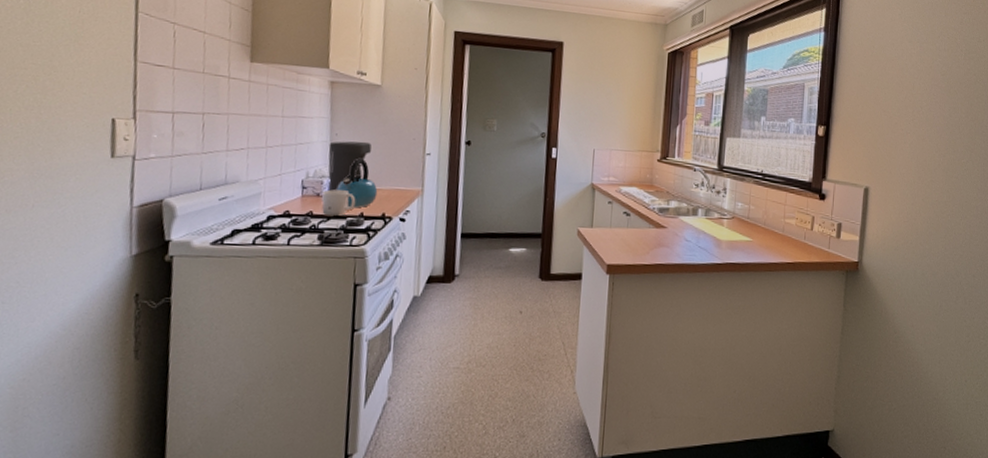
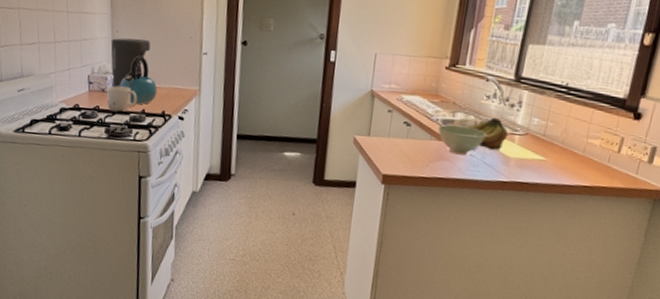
bowl: none [655,212,699,241] -> present [438,124,487,156]
fruit: none [680,203,718,234] -> present [466,117,509,150]

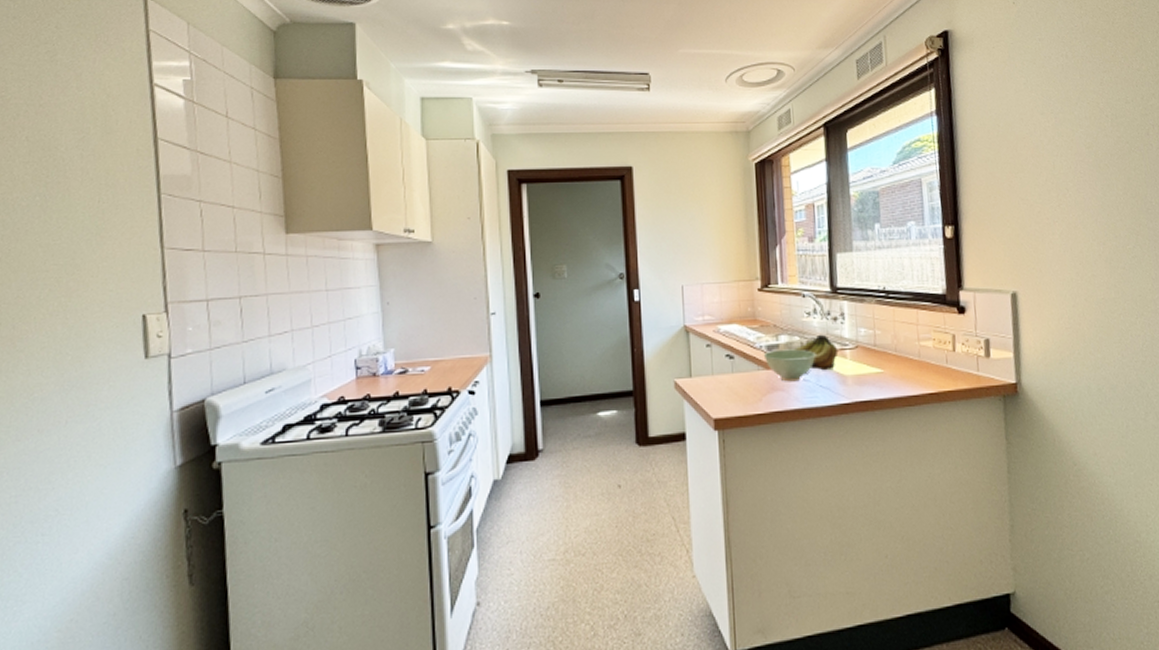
mug: present [106,86,138,112] -> none [378,366,417,398]
coffee maker: present [110,38,150,88] -> none [380,307,428,368]
kettle: present [120,56,158,105] -> none [394,328,441,385]

